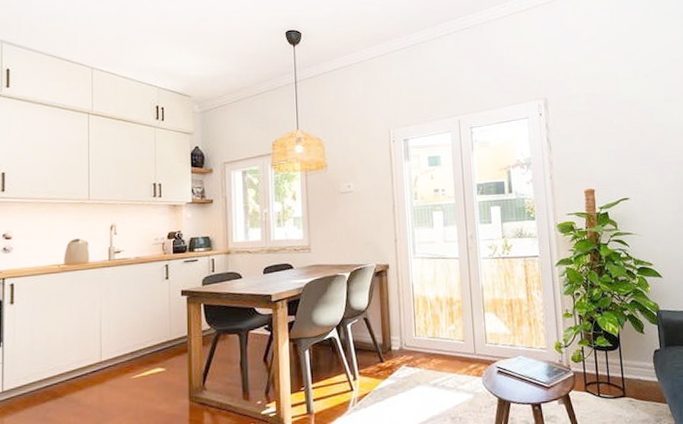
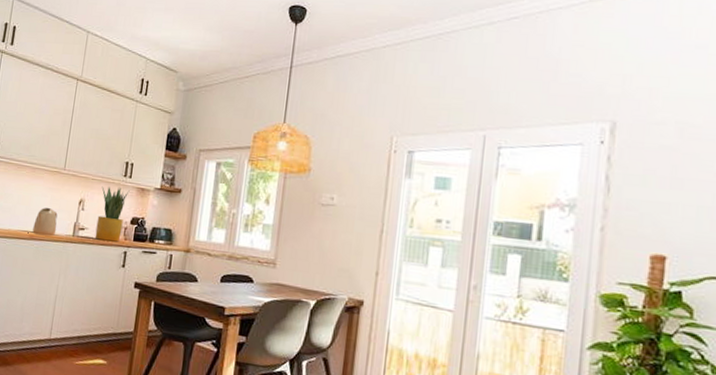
planter: none [132,207,162,259] -> present [95,186,130,242]

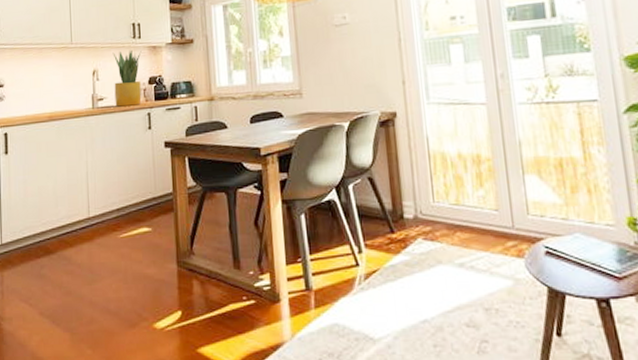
kettle: present [32,208,58,237] -> none [50,85,75,115]

